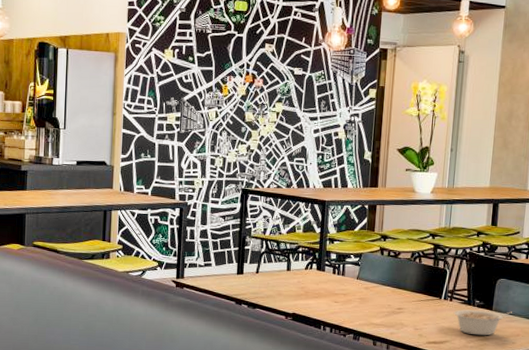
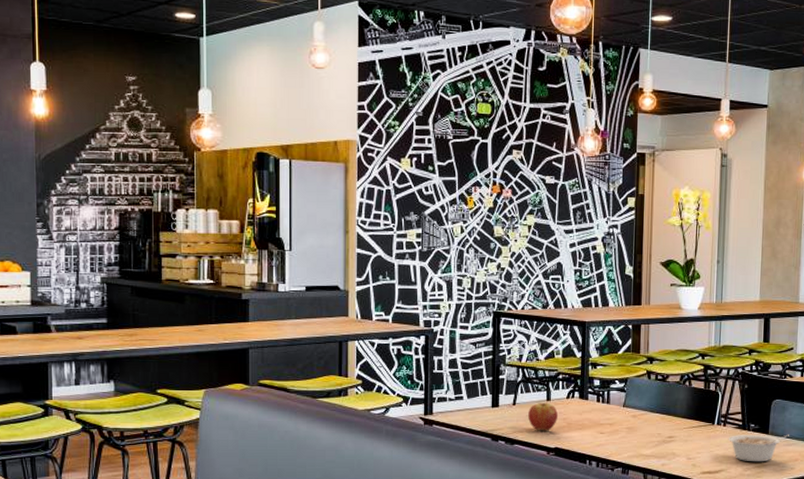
fruit: none [269,272,297,298] -> present [528,402,558,431]

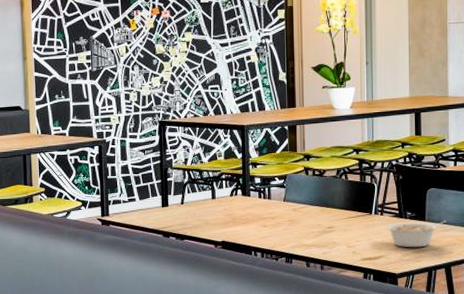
fruit: present [528,402,558,431] -> none [195,200,223,227]

